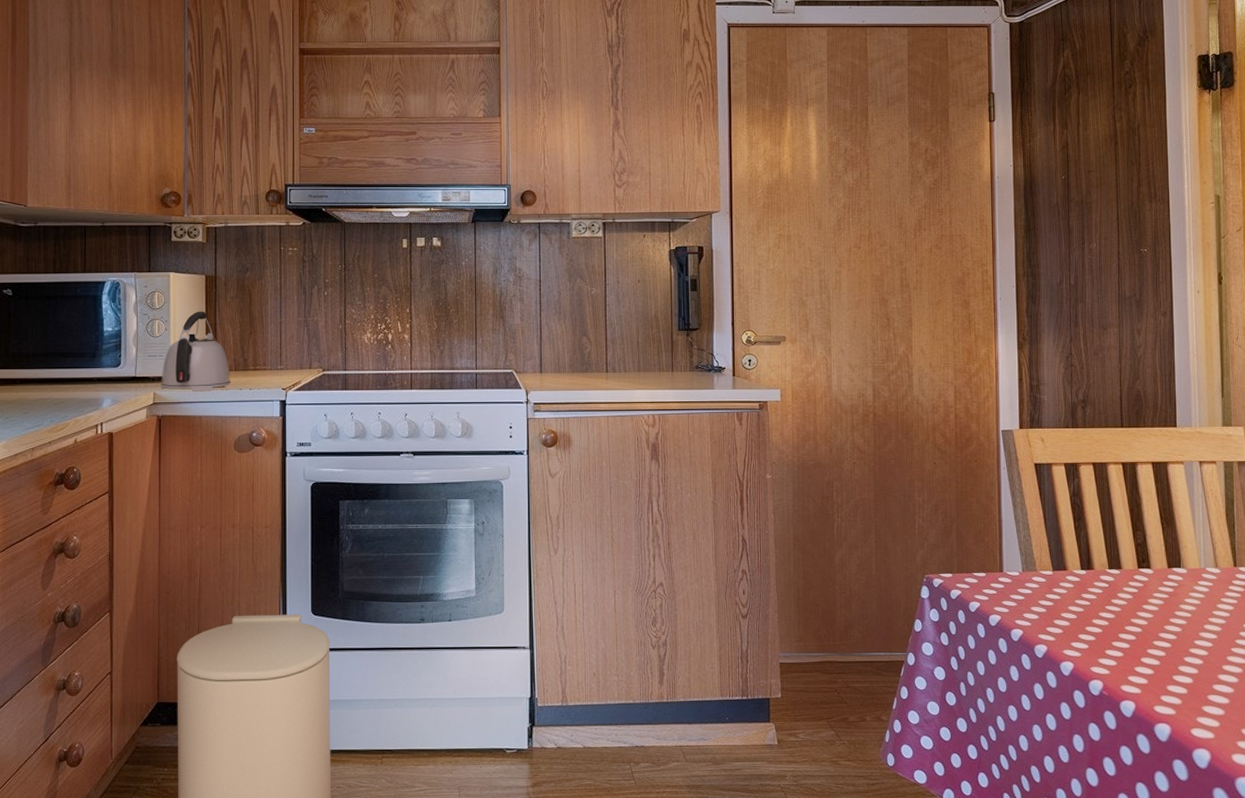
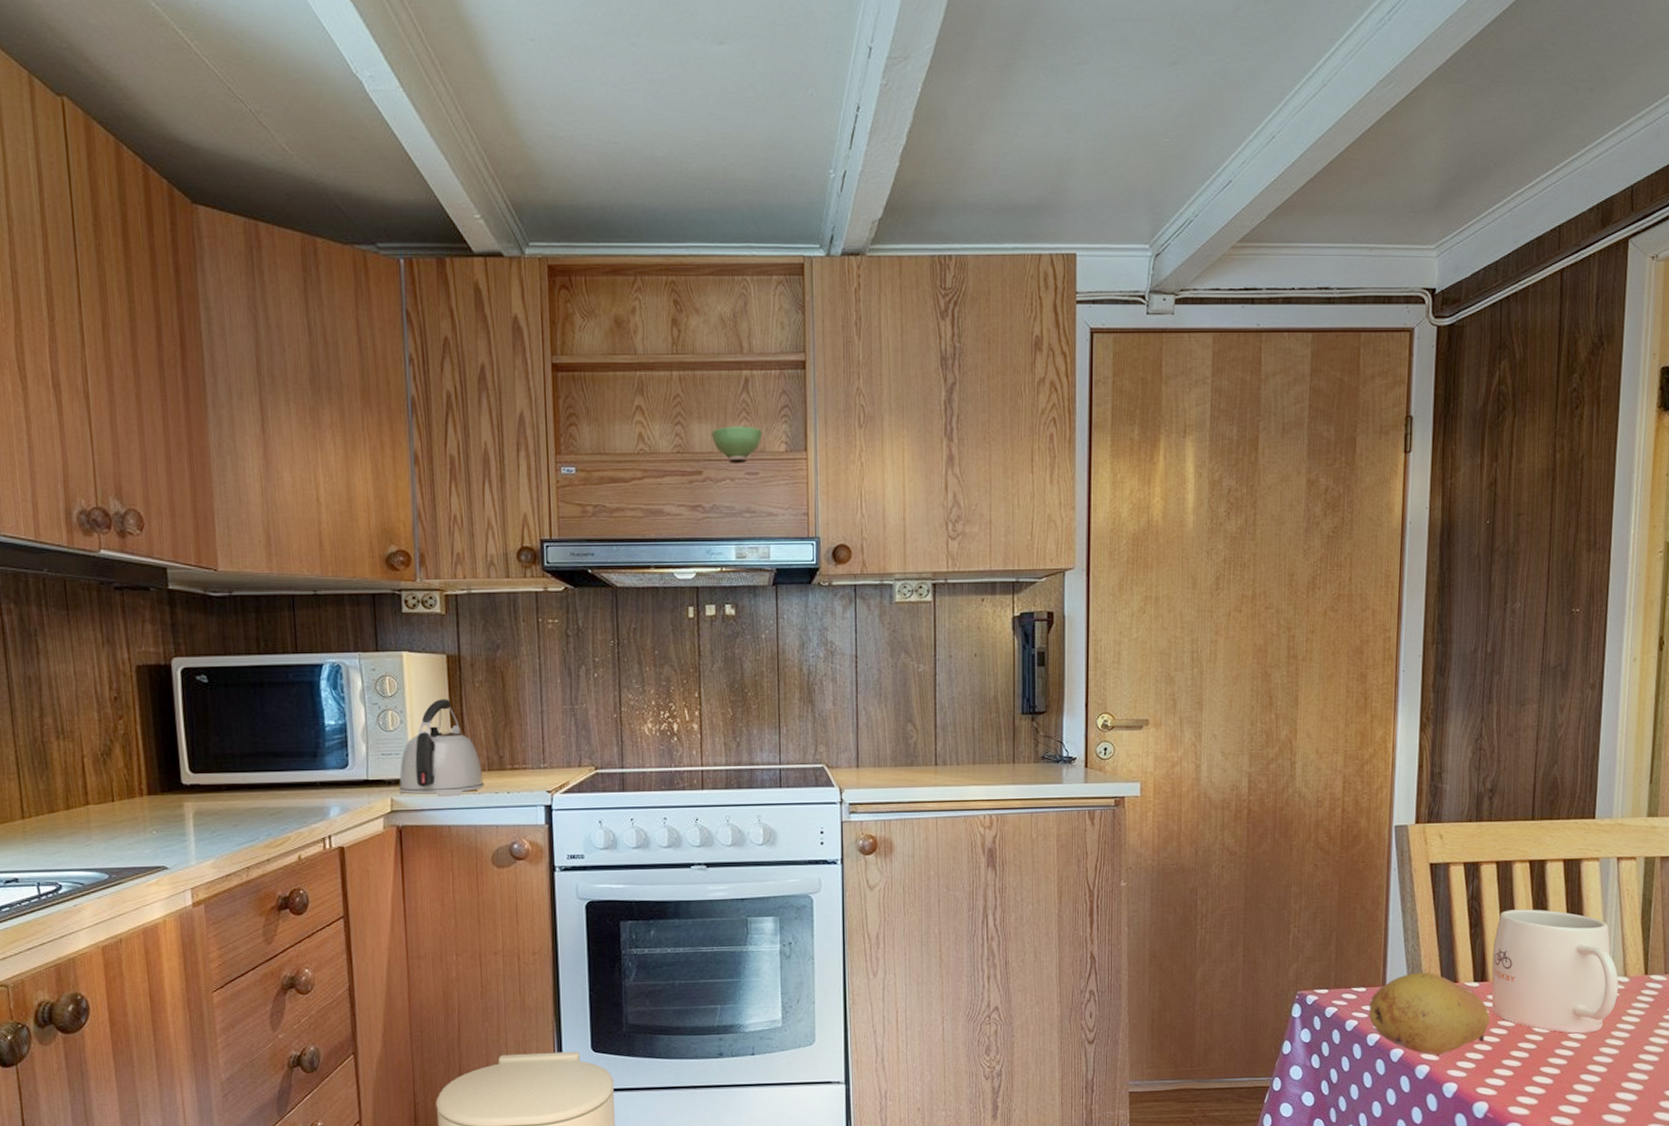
bowl: none [423,97,465,127] -> present [710,426,763,464]
fruit: none [990,560,1098,635] -> present [1369,972,1490,1055]
mug: none [1096,506,1212,619] -> present [1491,909,1619,1034]

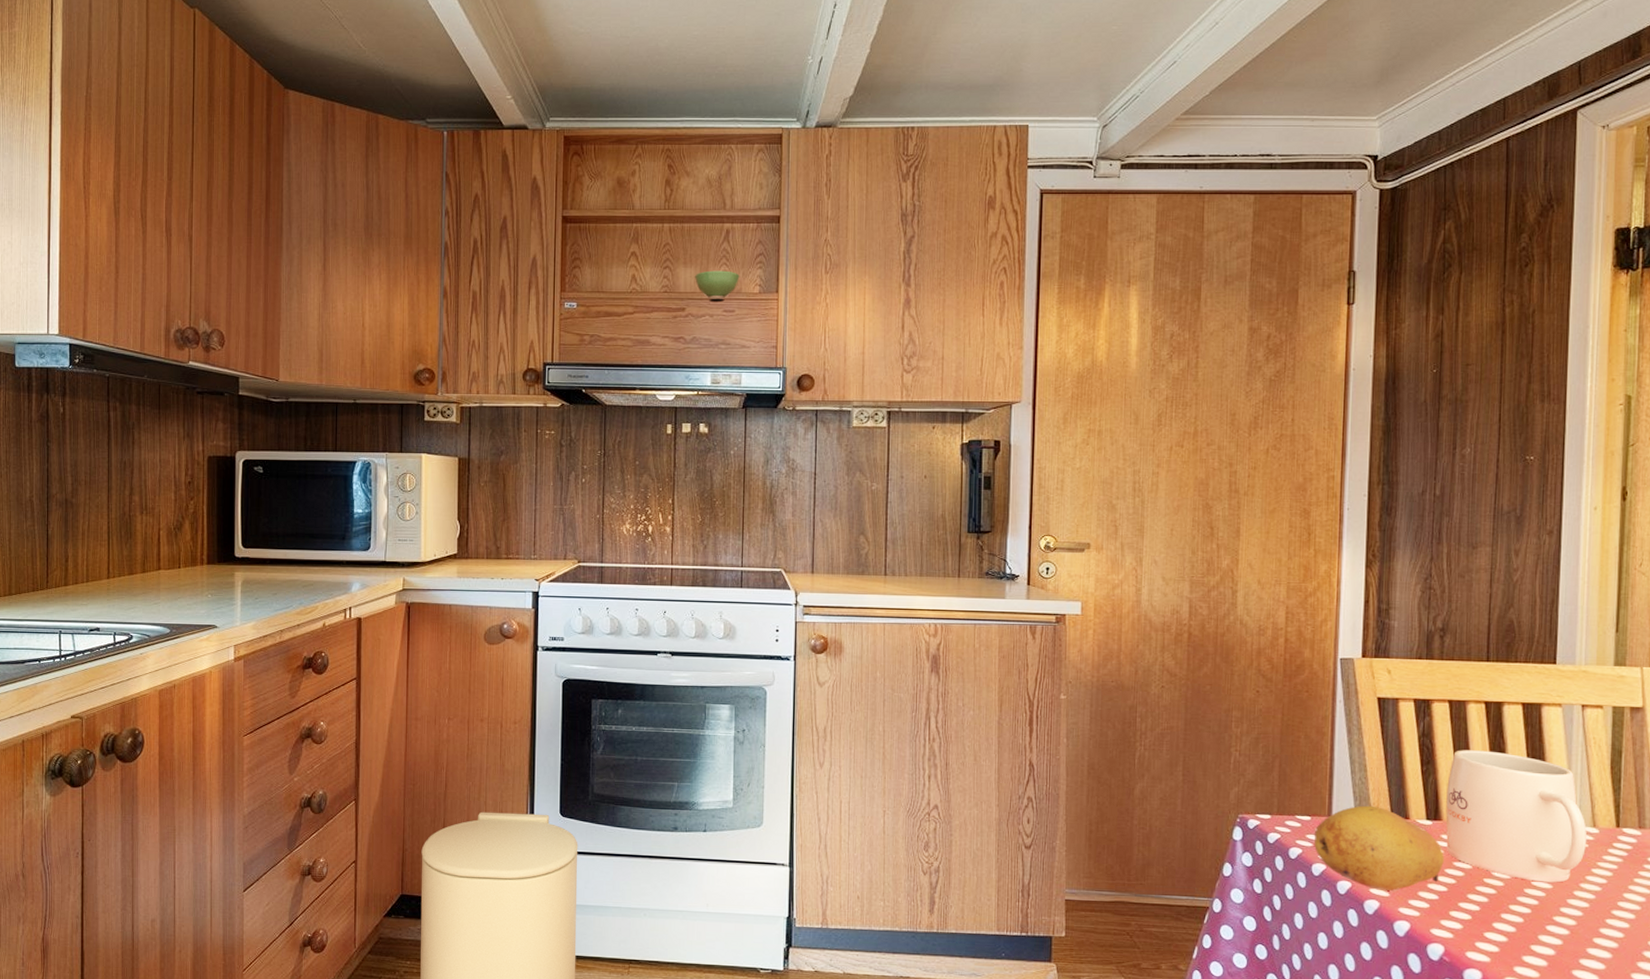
kettle: present [399,699,484,798] -> none [410,495,482,580]

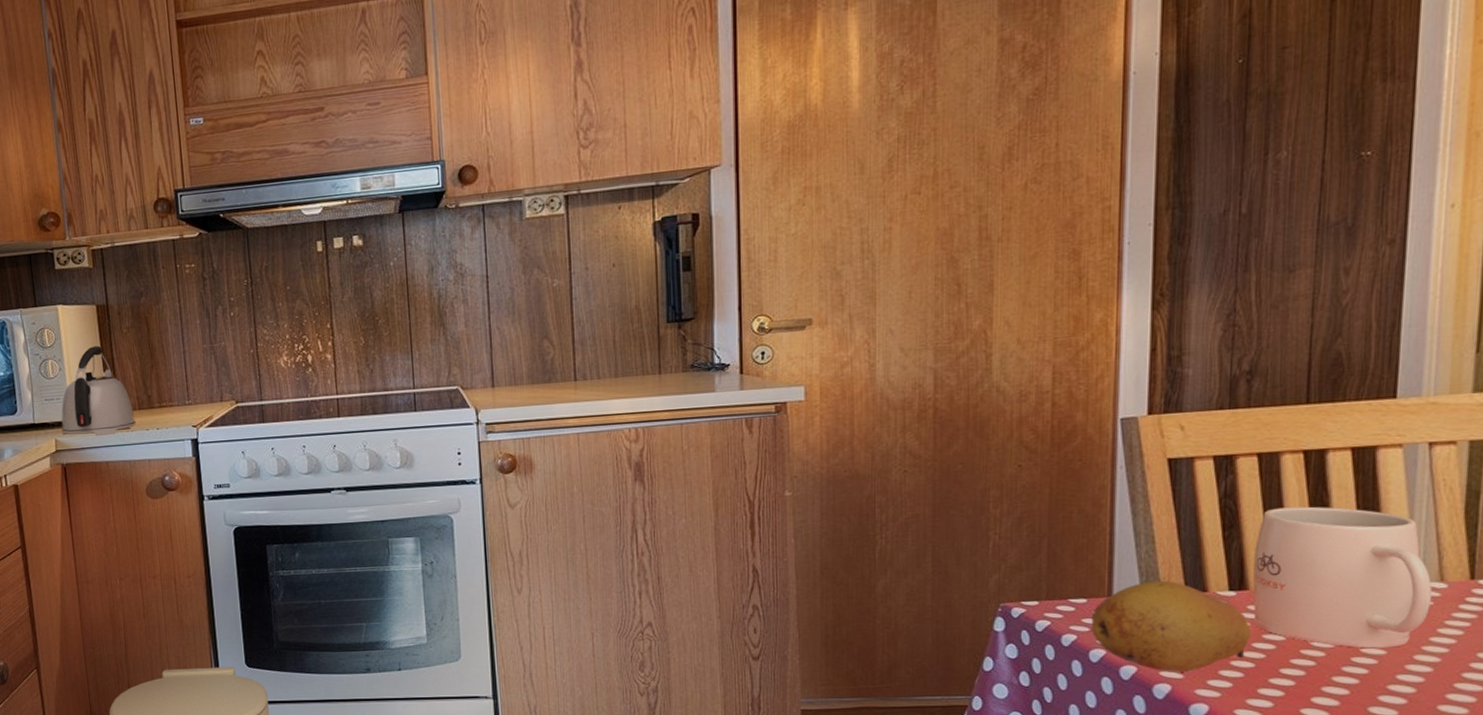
kettle: none [410,495,482,580] -> present [61,345,136,437]
bowl: present [694,270,740,303] -> none [330,57,382,97]

